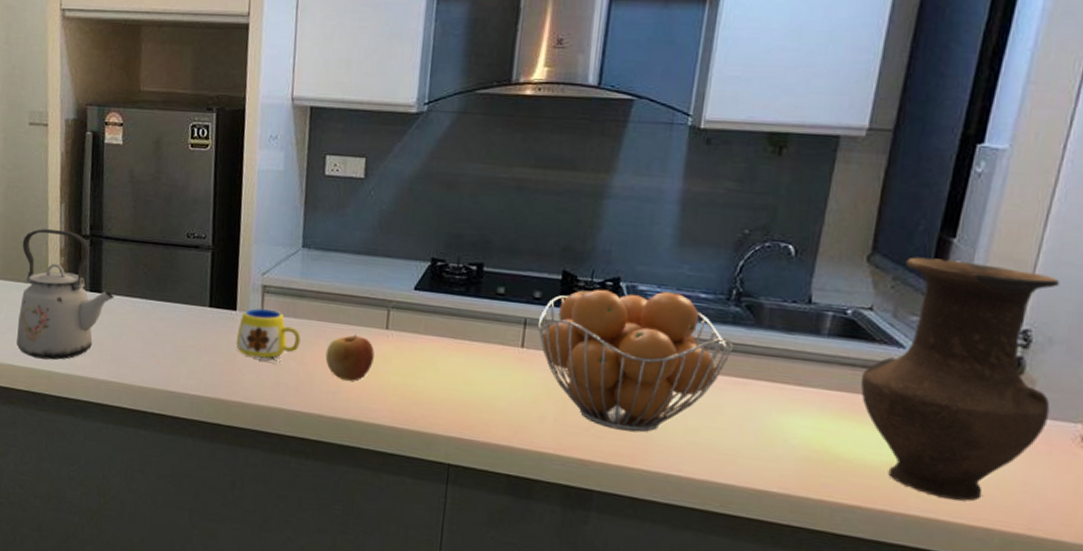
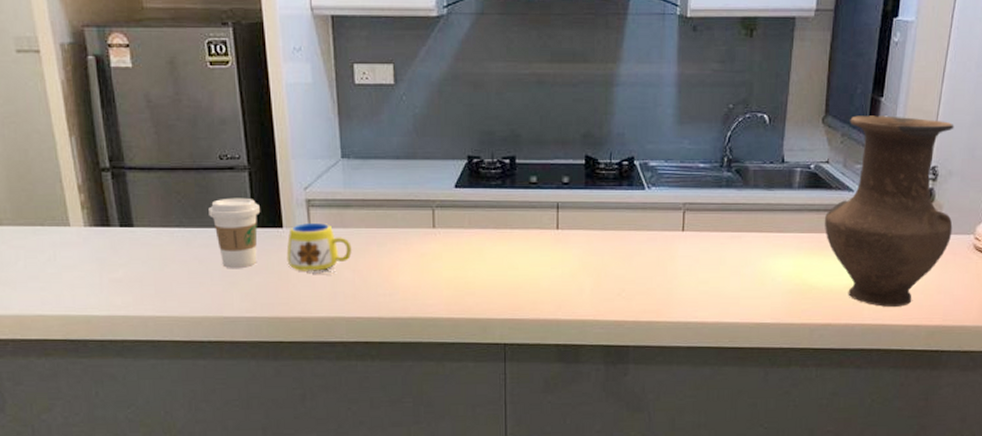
kettle: present [16,228,114,360] -> none [31,164,148,304]
coffee cup: none [169,275,218,346] -> present [208,197,261,268]
apple: present [325,334,375,381] -> none [378,236,425,281]
fruit basket: present [537,289,733,433] -> none [568,164,728,290]

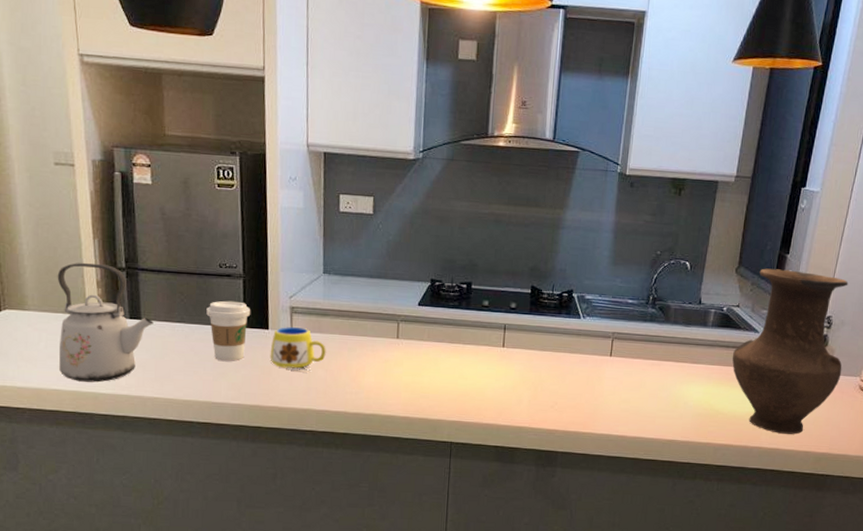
kettle: none [31,164,148,304] -> present [57,262,154,383]

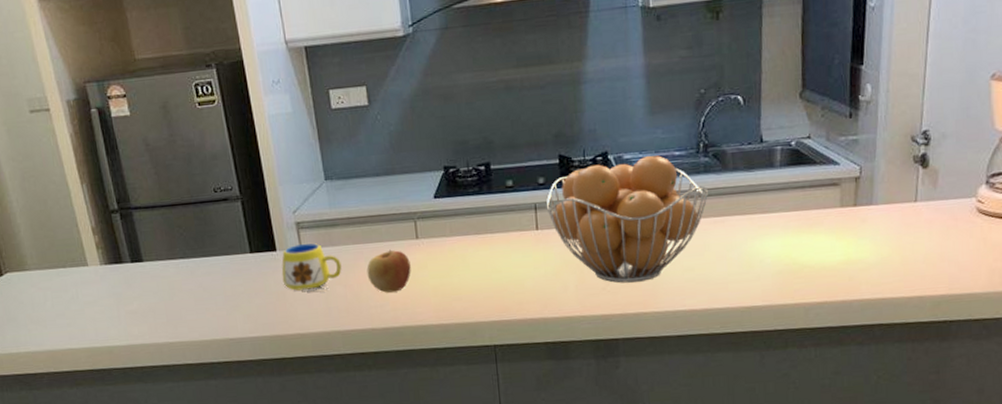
kettle: present [57,262,154,383] -> none [51,209,156,337]
coffee cup: present [206,300,251,361] -> none [208,226,256,293]
apple: none [348,344,388,383] -> present [366,249,411,293]
fruit basket: none [514,299,651,406] -> present [546,155,708,283]
vase: present [732,268,849,434] -> none [810,82,952,280]

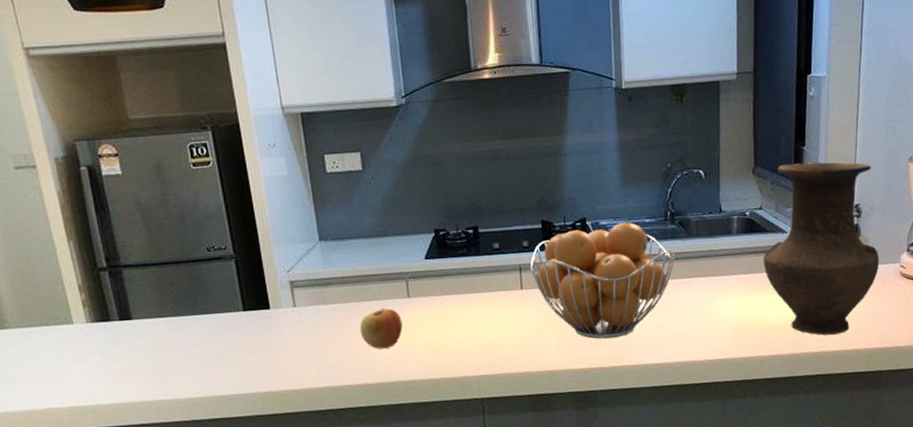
mug: present [281,243,342,292] -> none [275,301,335,349]
vase: none [810,82,952,280] -> present [763,162,880,336]

